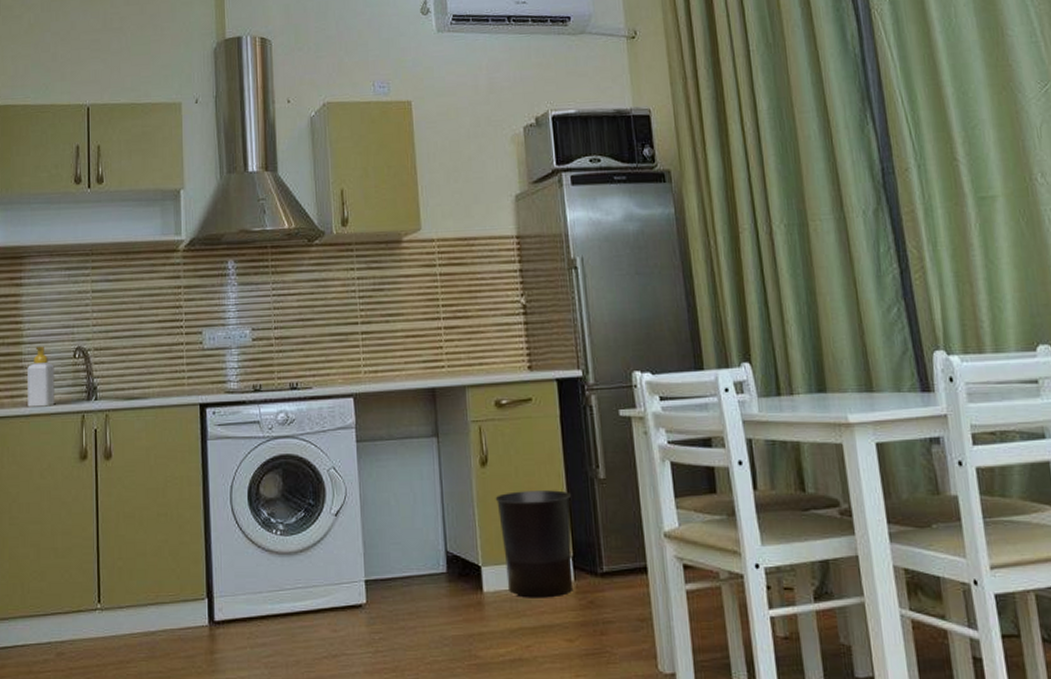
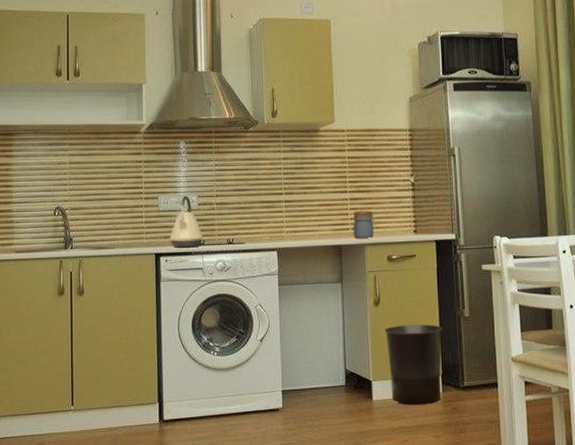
soap bottle: present [27,346,55,409] -> none [16,205,38,254]
kettle: none [218,328,260,396] -> present [170,195,203,248]
jar: none [449,341,479,380] -> present [353,210,376,240]

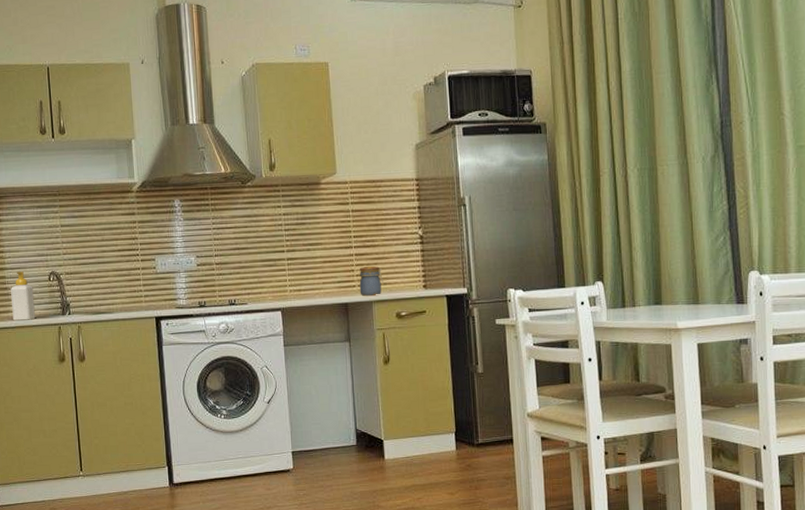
soap bottle: none [16,205,38,254] -> present [11,271,35,322]
kettle: present [170,195,203,248] -> none [169,256,204,311]
waste bin: present [384,325,443,405] -> none [395,382,456,463]

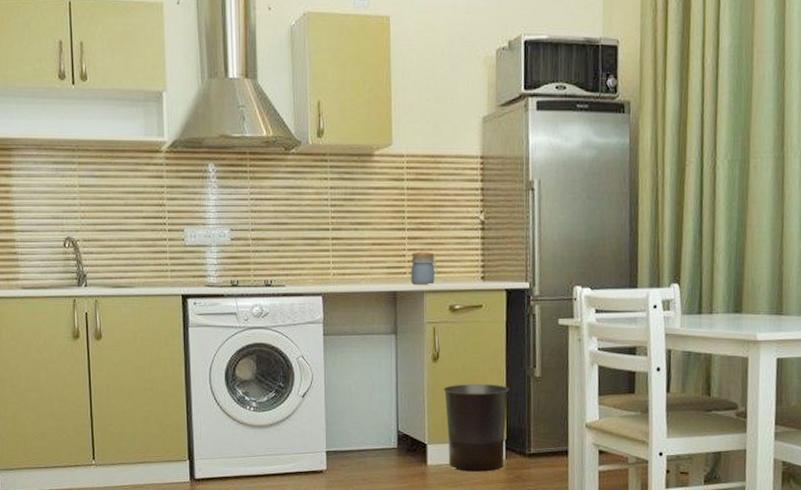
soap bottle: present [11,271,35,322] -> none [21,235,47,291]
waste bin: none [395,382,456,463] -> present [443,384,510,472]

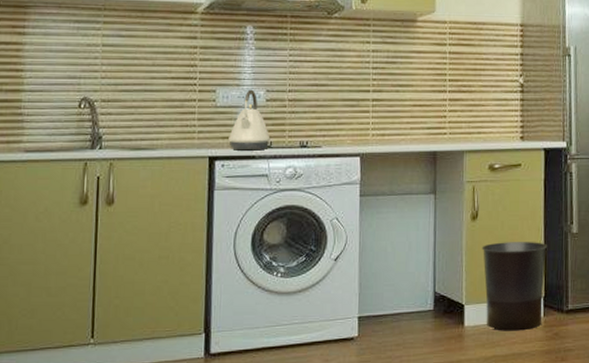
kettle: none [198,228,237,289] -> present [228,89,271,151]
jar: present [410,251,437,286] -> none [451,112,478,146]

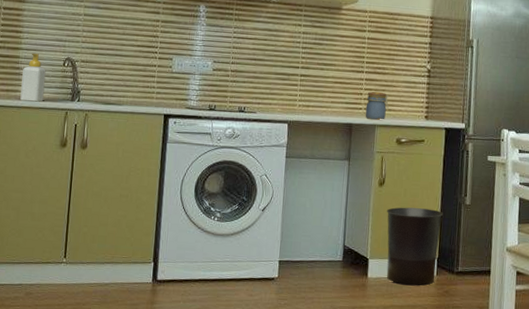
soap bottle: none [25,95,57,154] -> present [20,53,46,103]
kettle: present [228,89,271,151] -> none [181,59,215,112]
jar: none [451,112,478,146] -> present [365,91,389,121]

